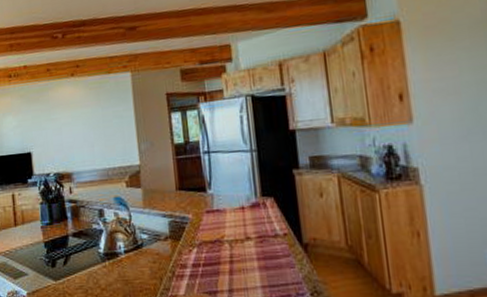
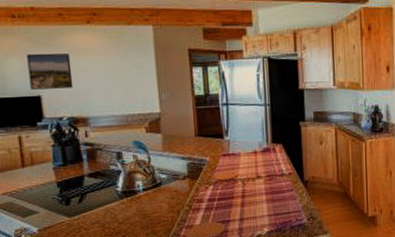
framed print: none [20,108,59,147] -> present [26,53,74,90]

